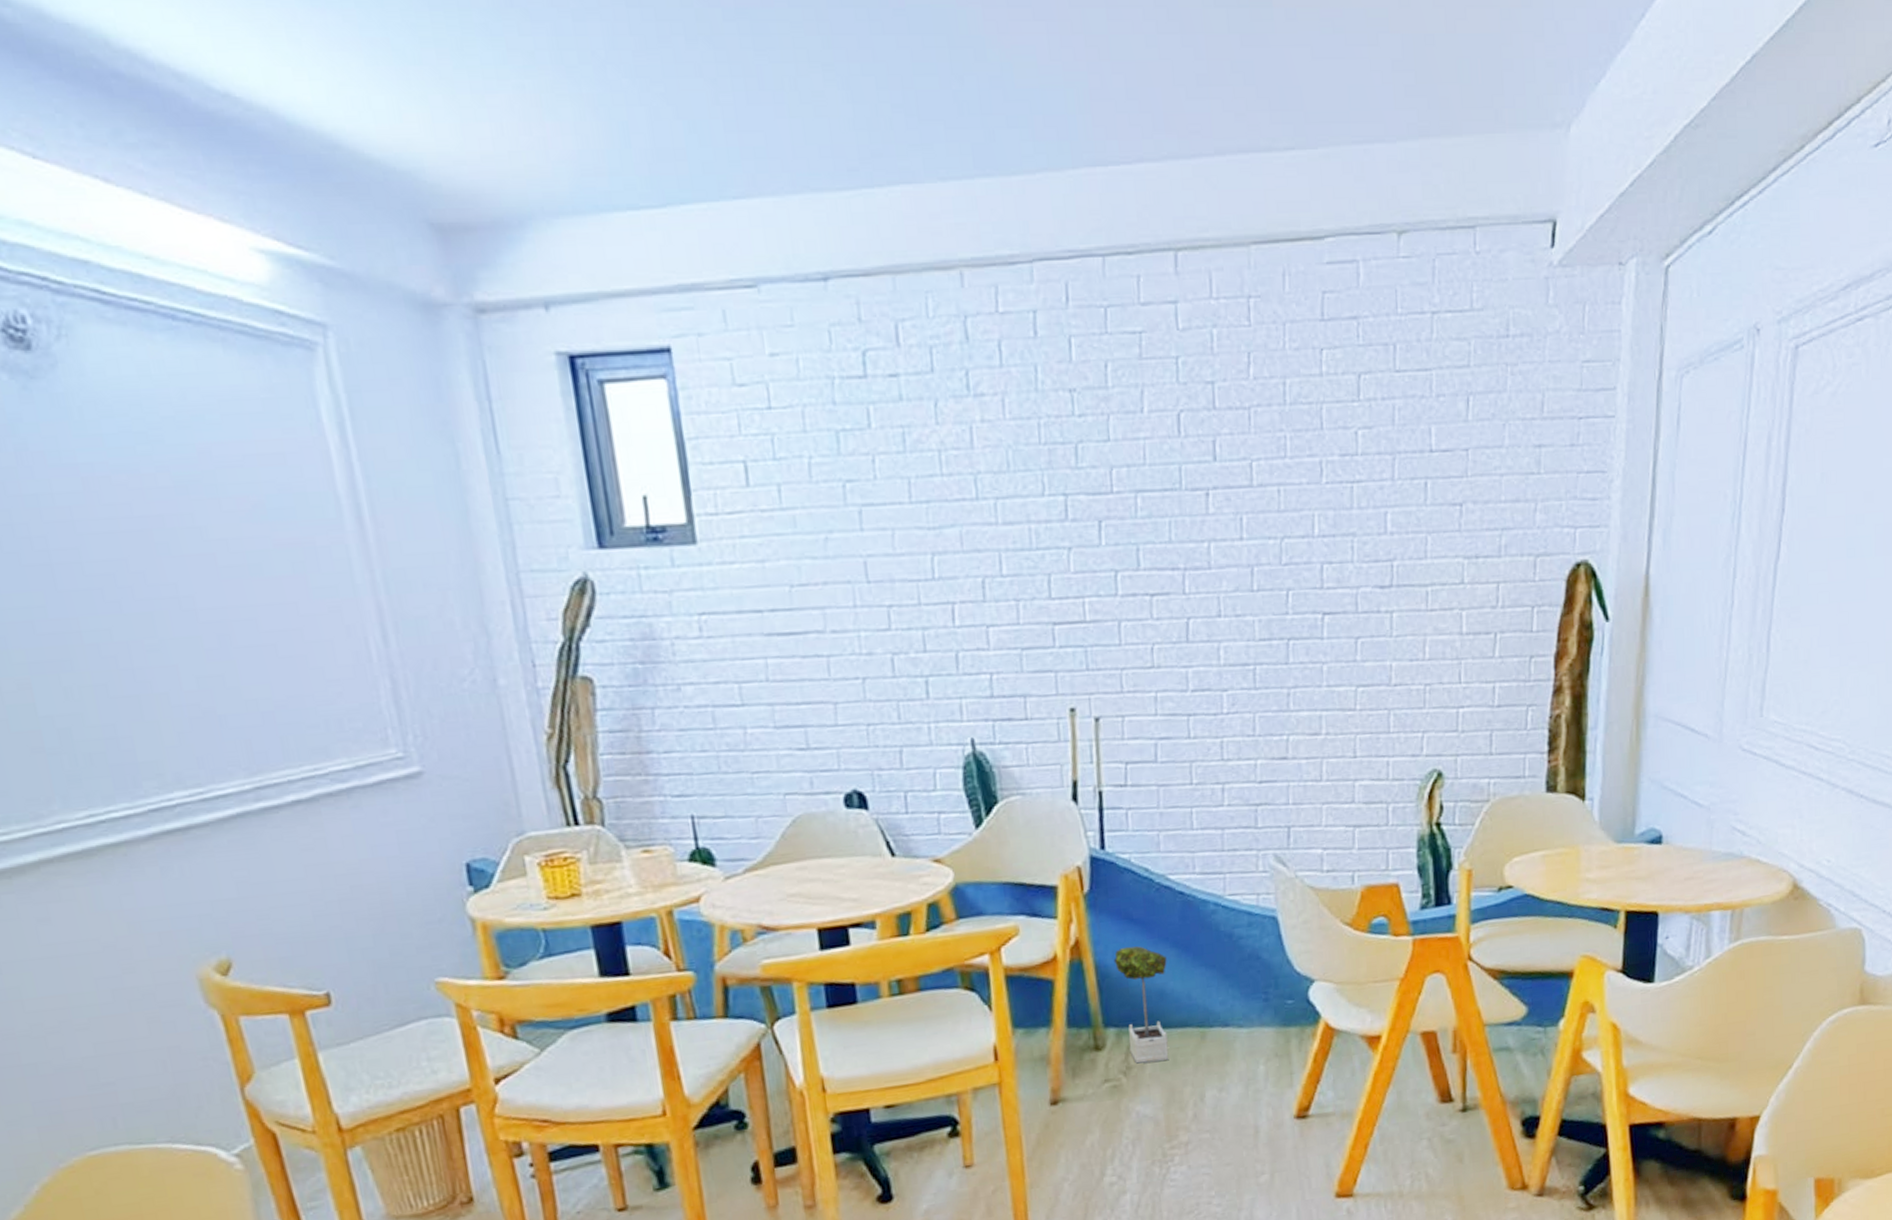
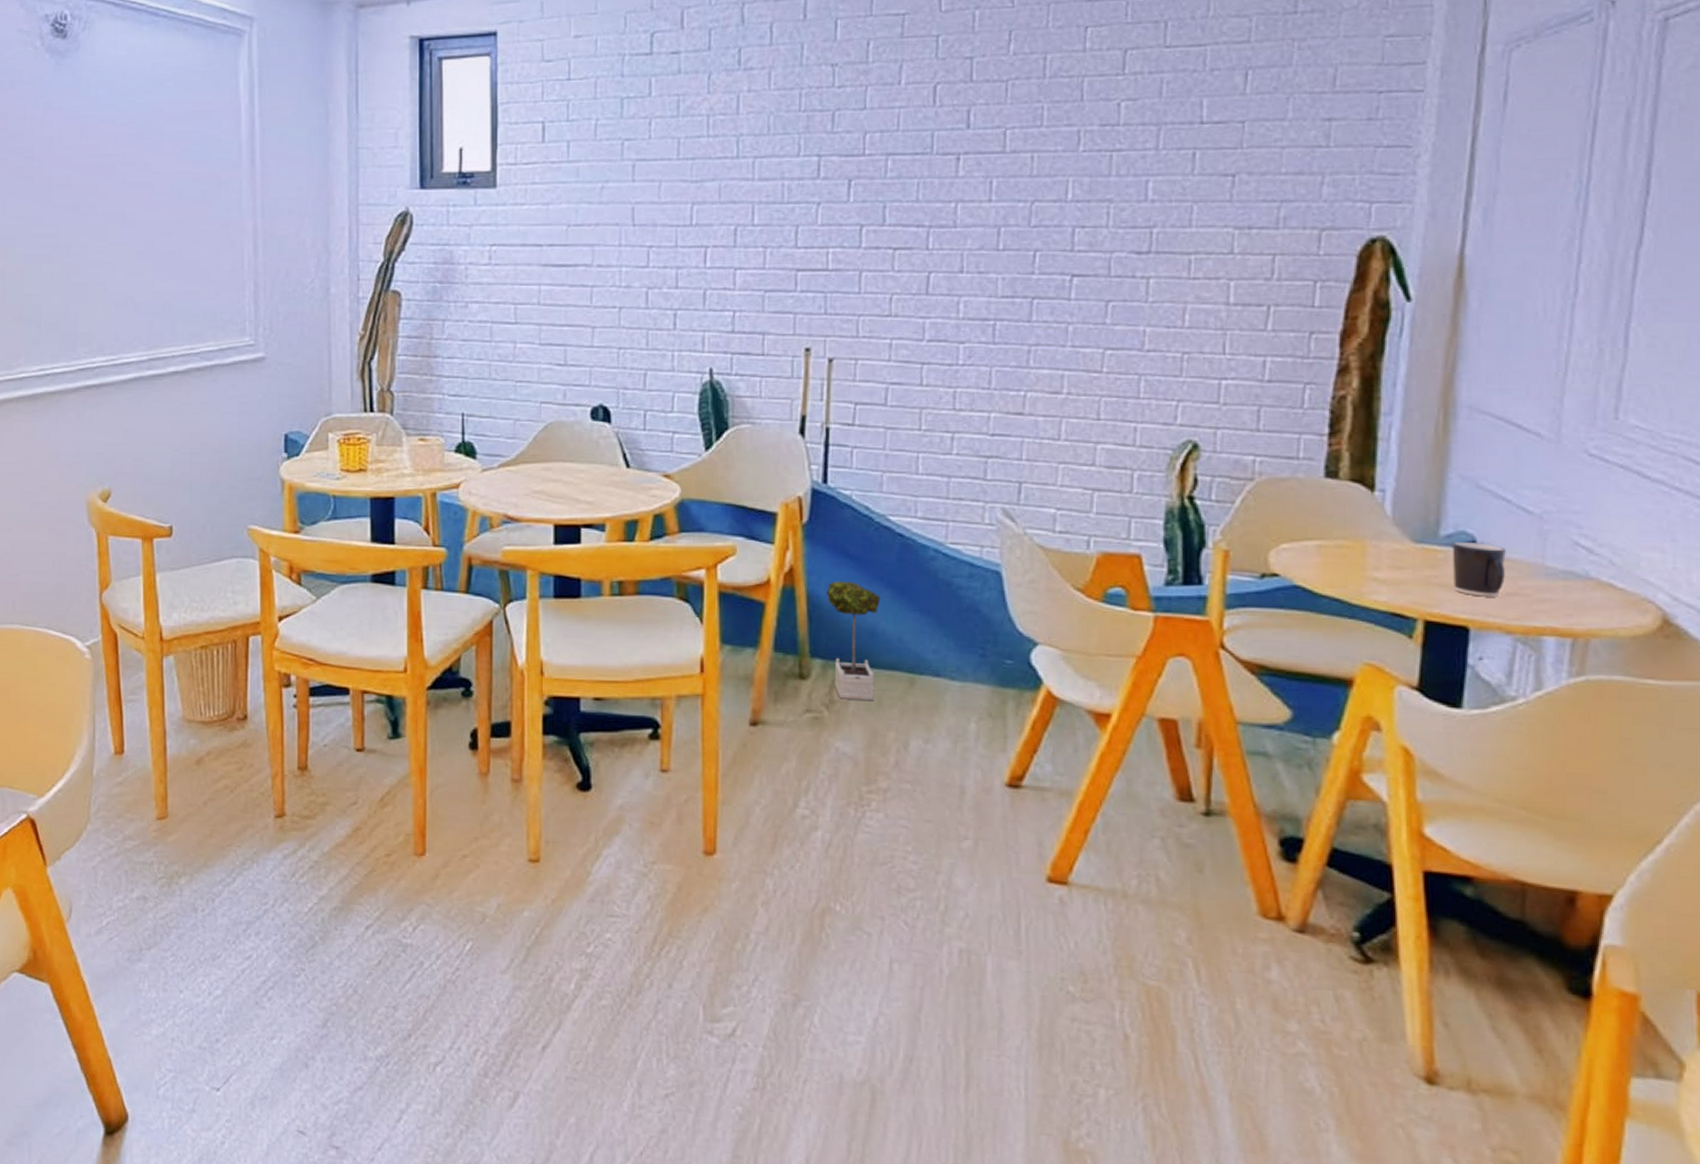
mug: none [1645,836,1684,884] -> present [1452,541,1506,597]

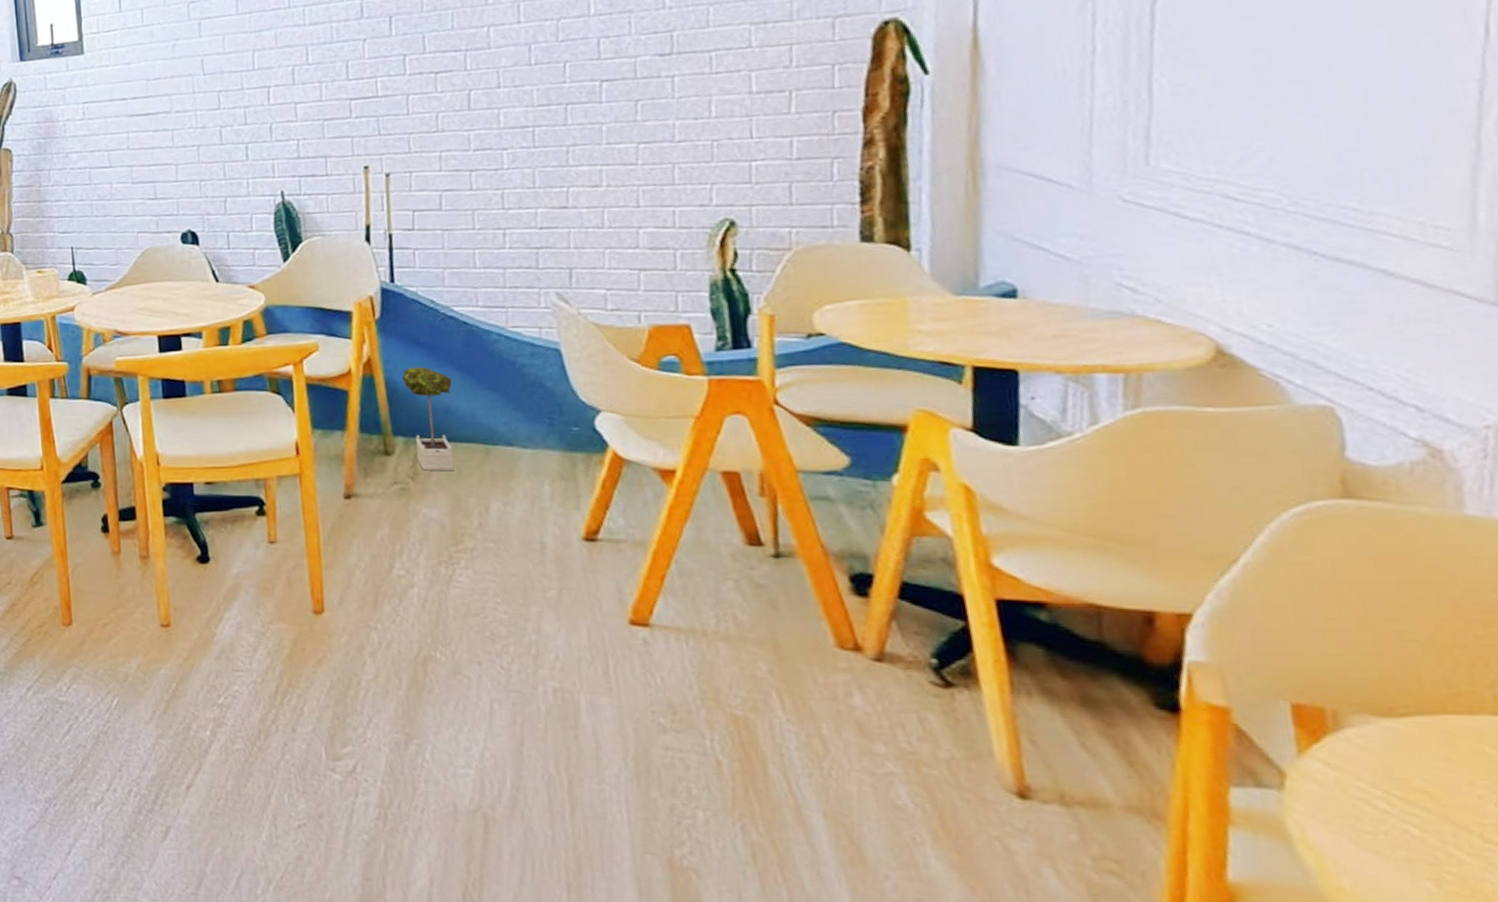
mug: present [1452,541,1506,597] -> none [993,290,1050,341]

